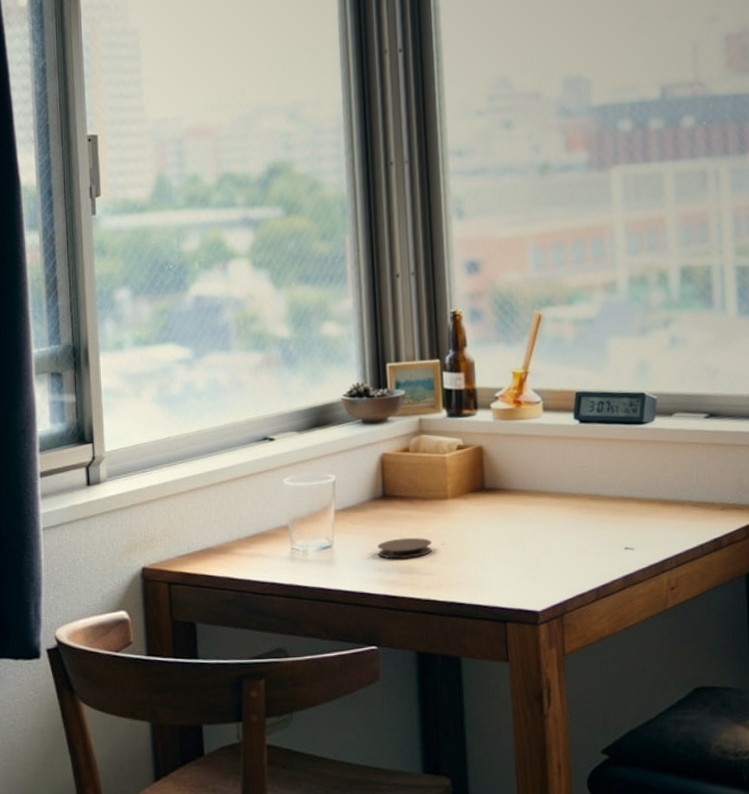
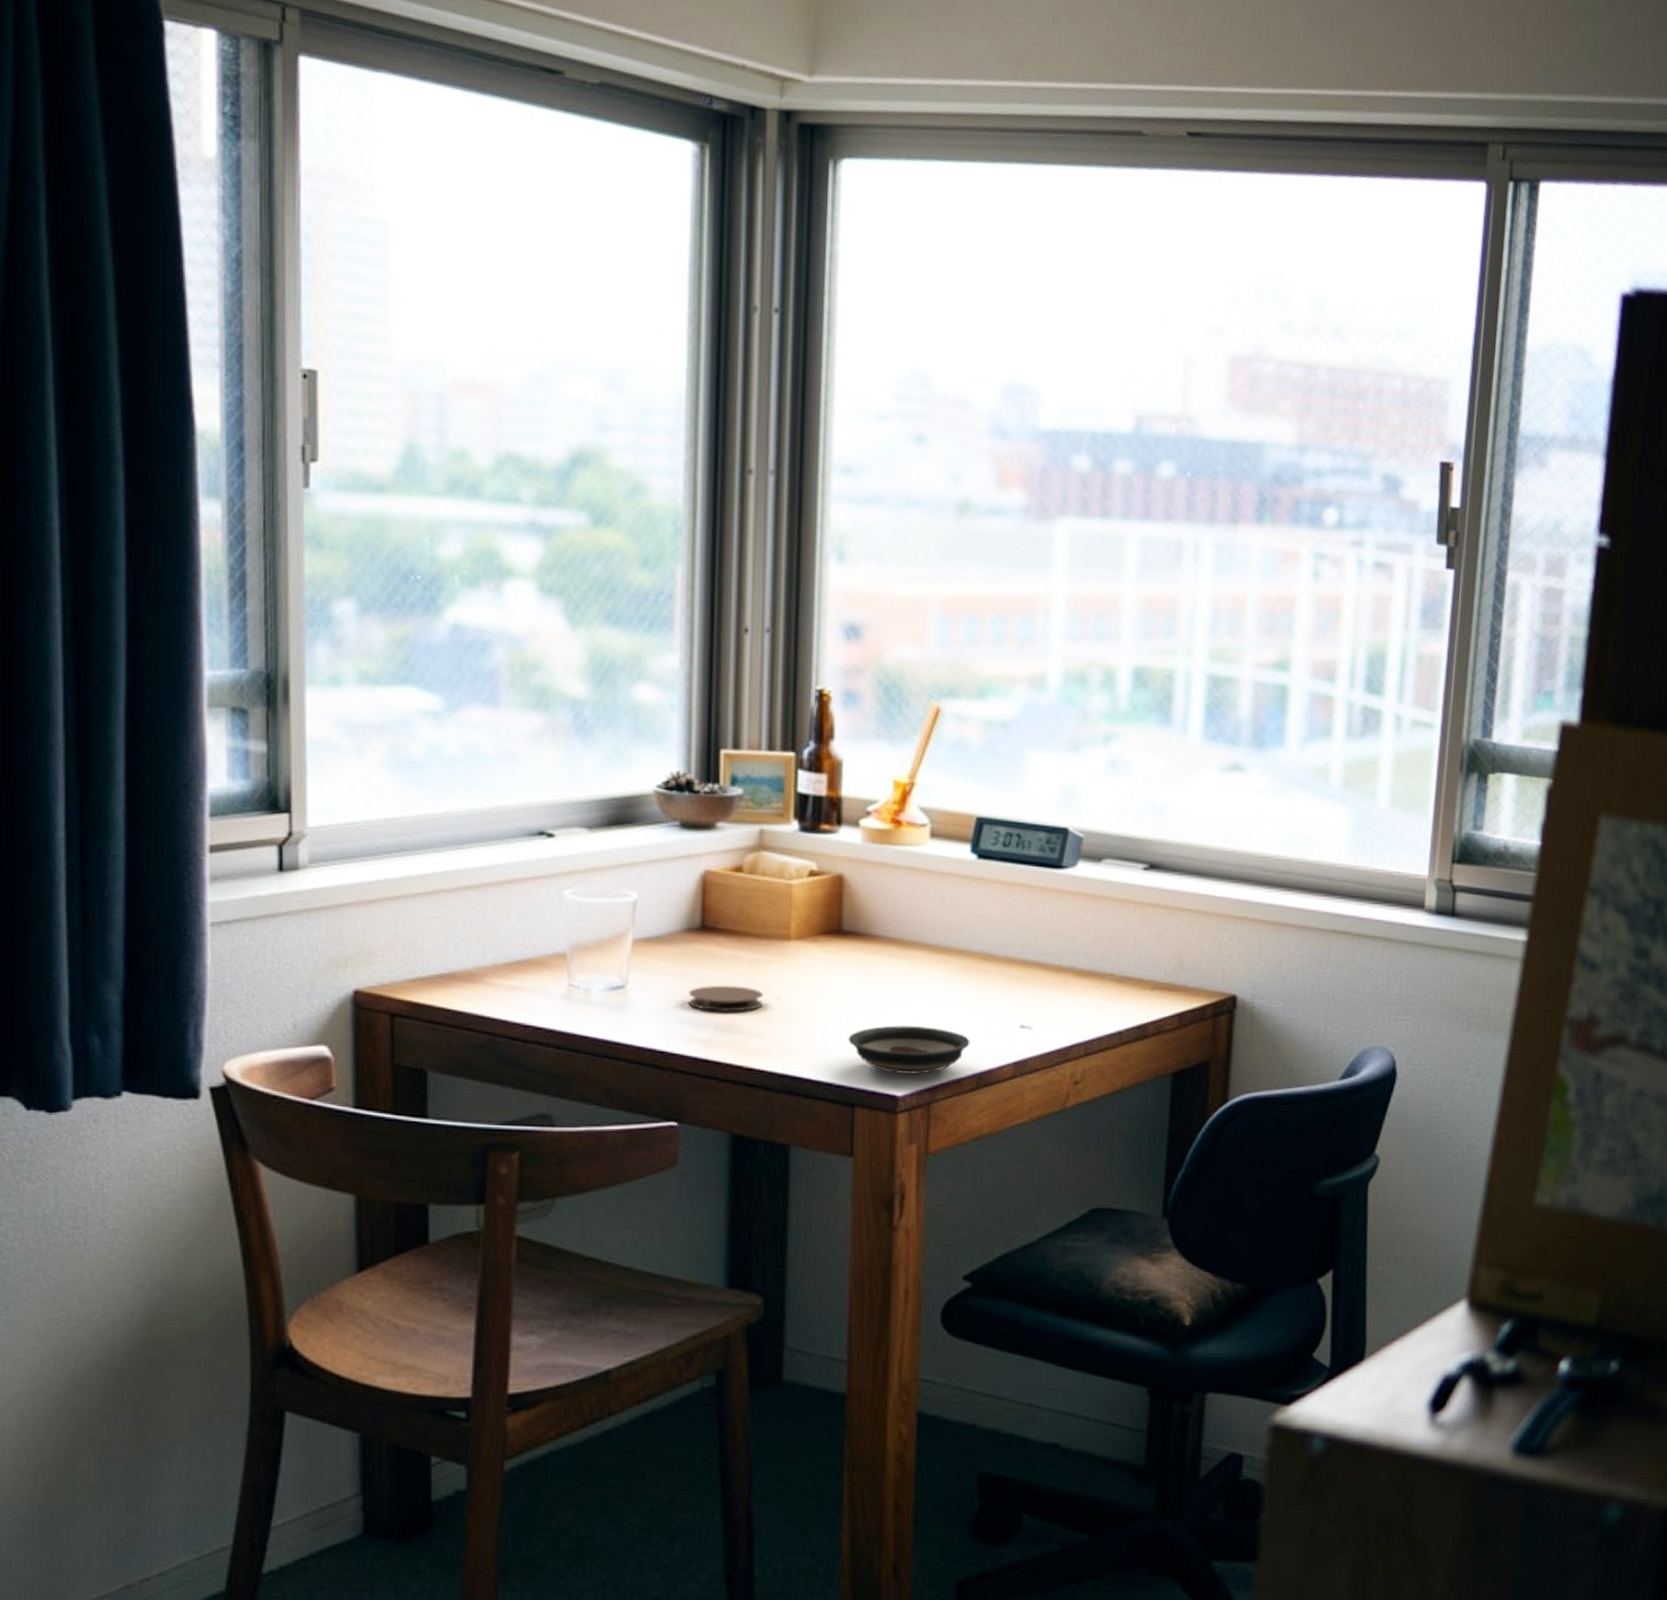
saucer: none [497,555,589,594] -> present [848,1025,971,1075]

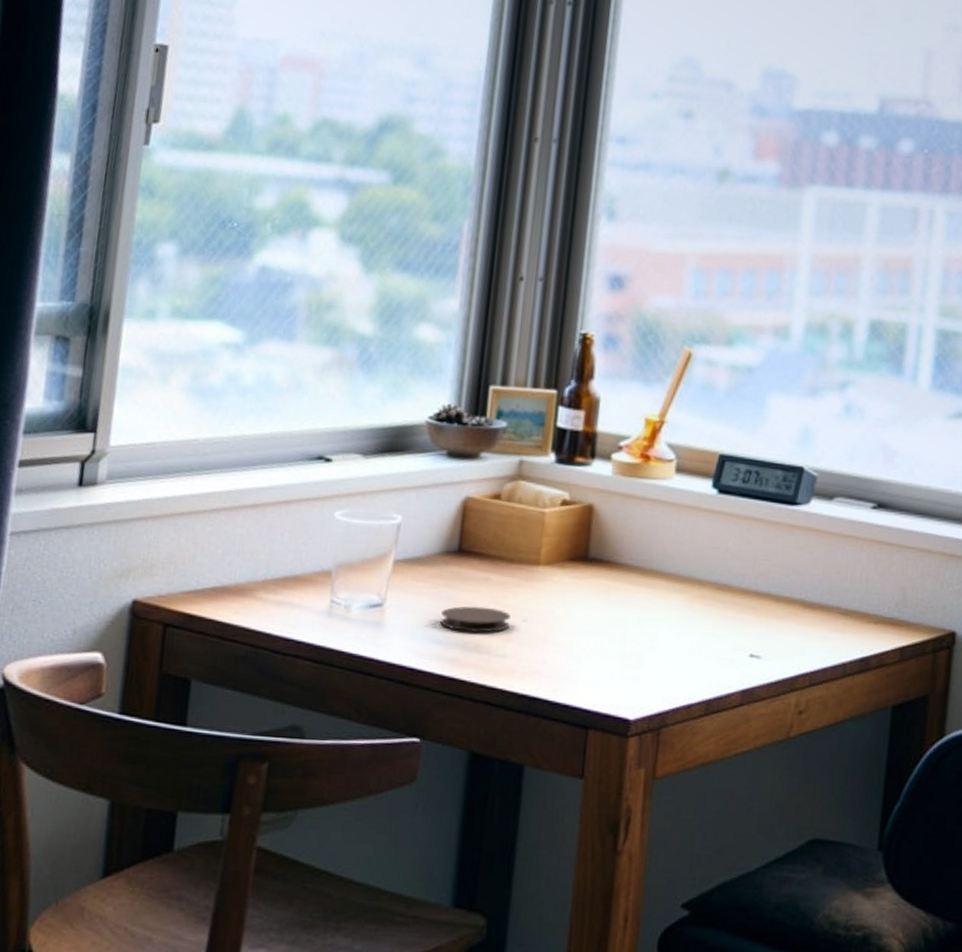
saucer: present [848,1025,971,1075] -> none [586,650,702,700]

